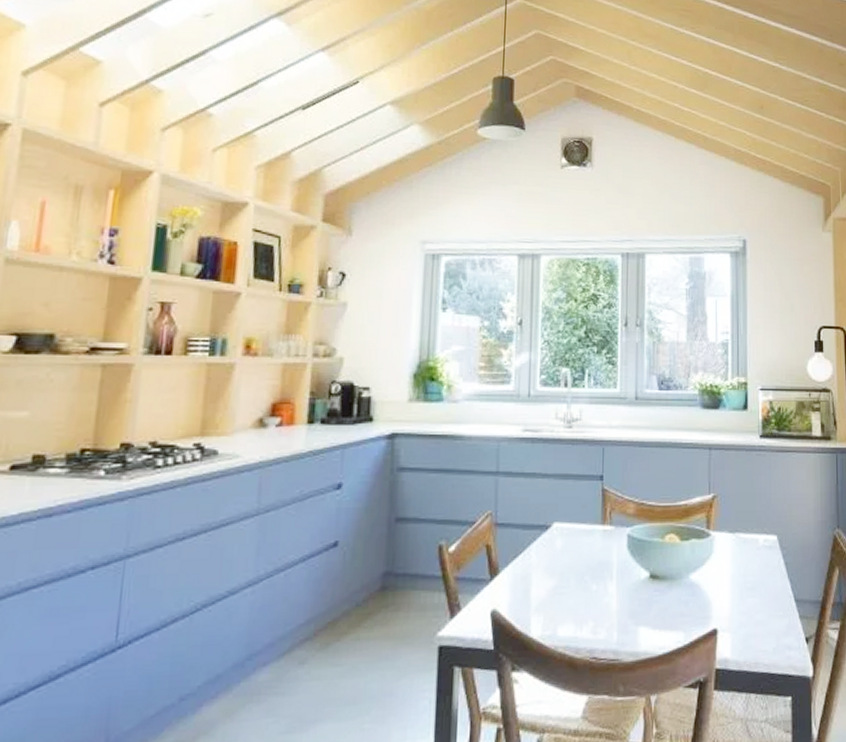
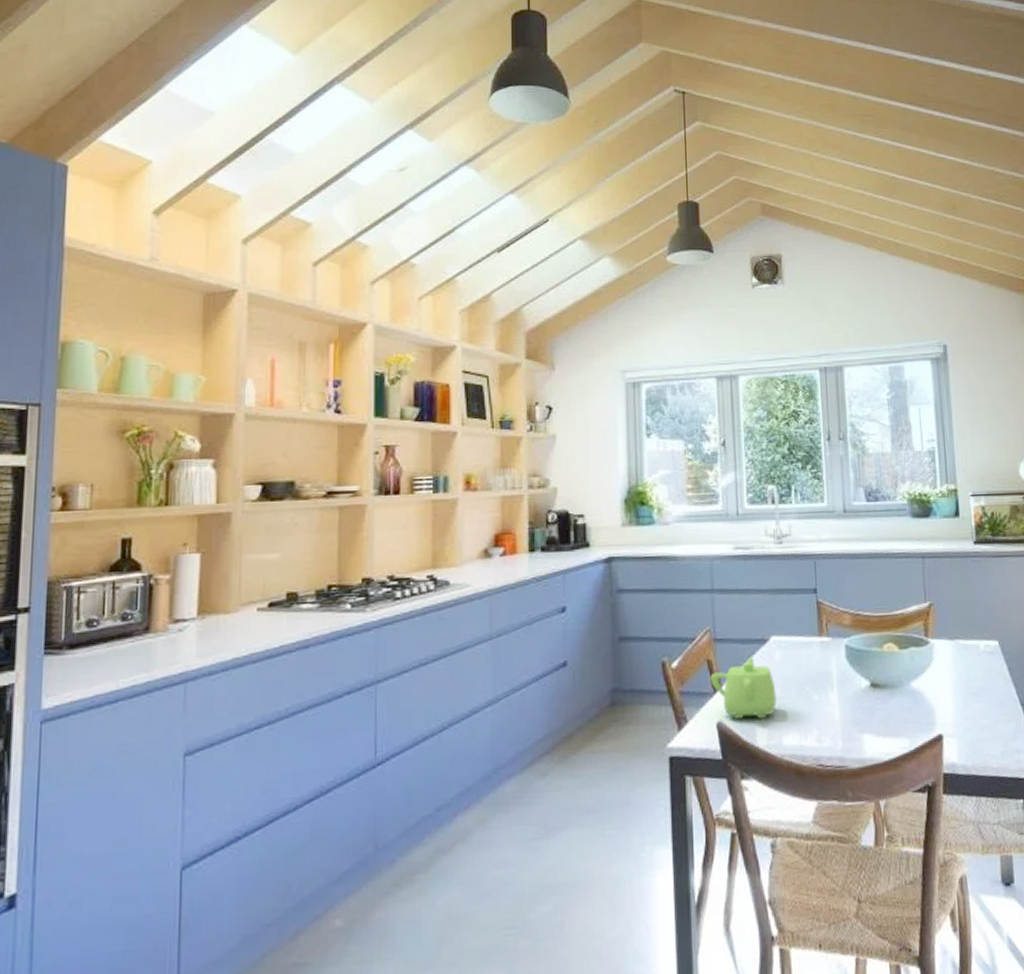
teapot: none [488,543,555,608] -> present [710,656,777,719]

